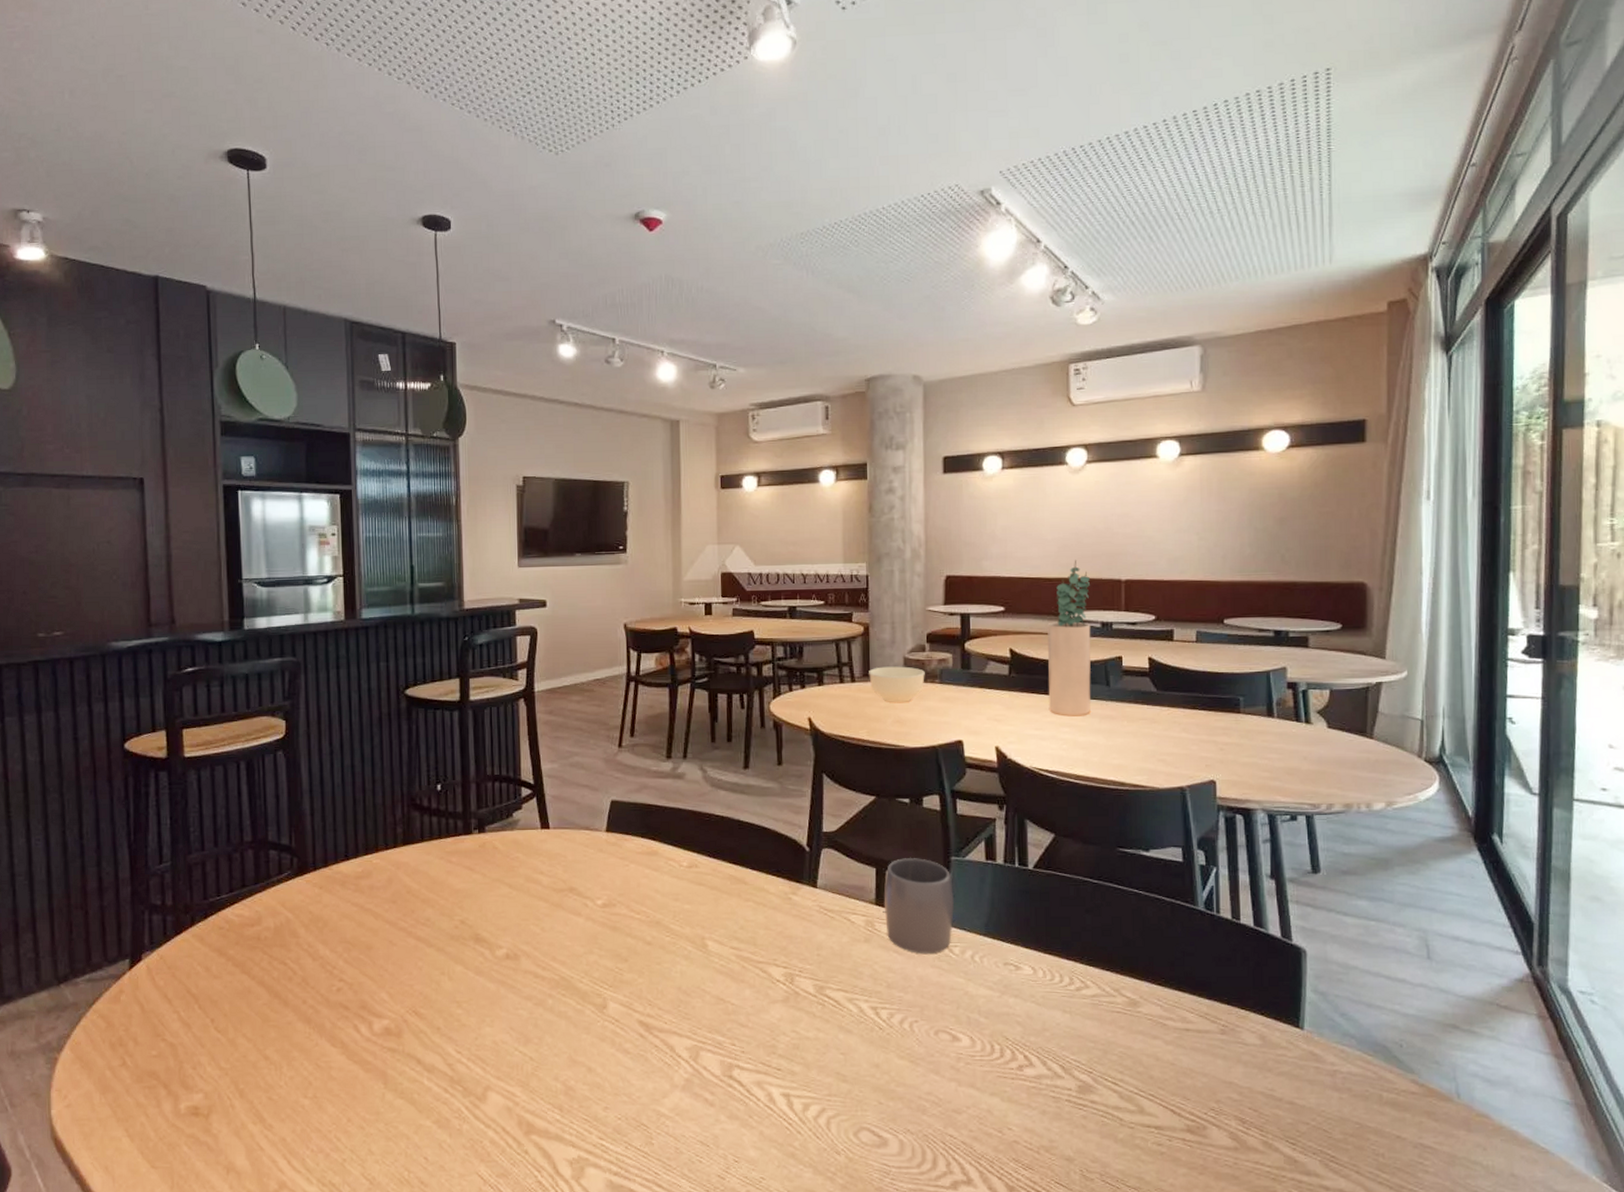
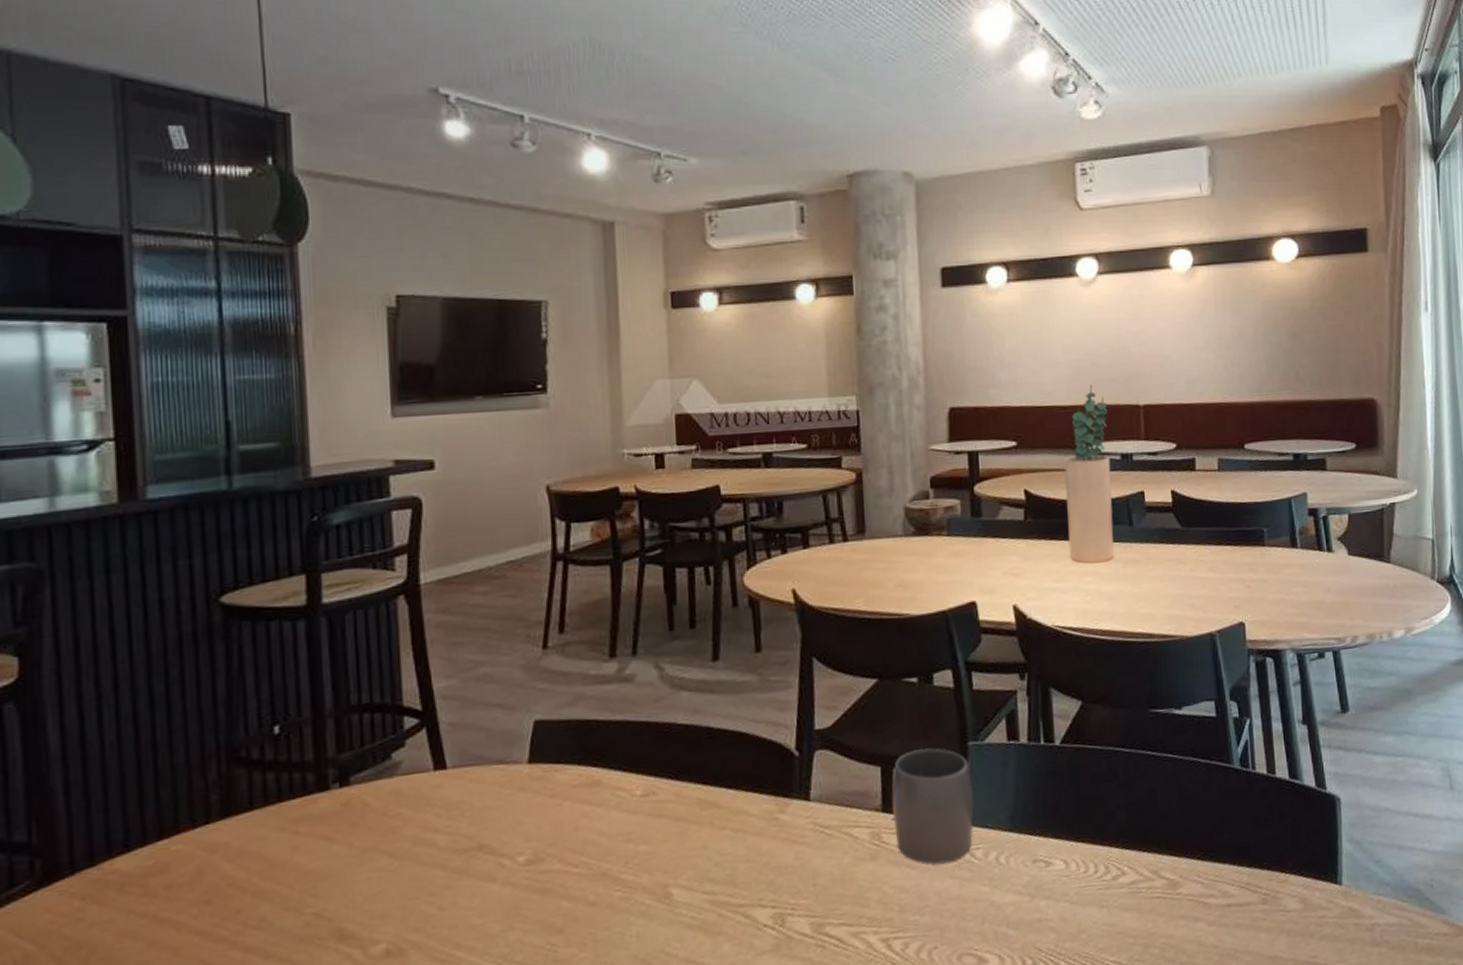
bowl: present [869,666,925,703] -> none [864,518,930,564]

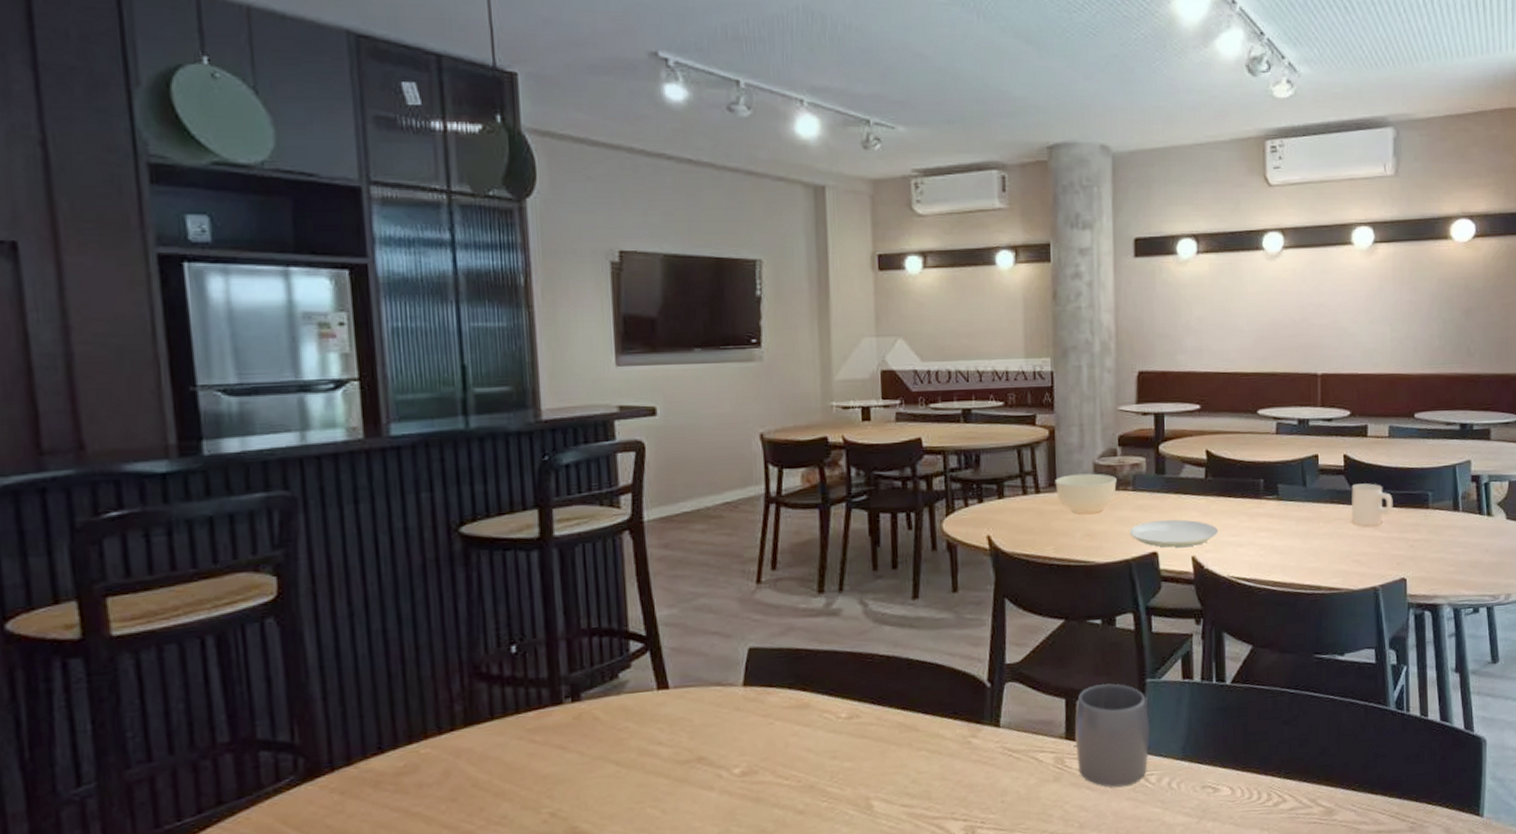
bowl: none [864,518,930,564] -> present [1055,473,1117,515]
plate: none [945,565,1041,596] -> present [1129,519,1219,547]
vase: present [1064,384,1114,564] -> none [1244,353,1288,521]
cup: none [1181,520,1227,569] -> present [1351,483,1393,528]

